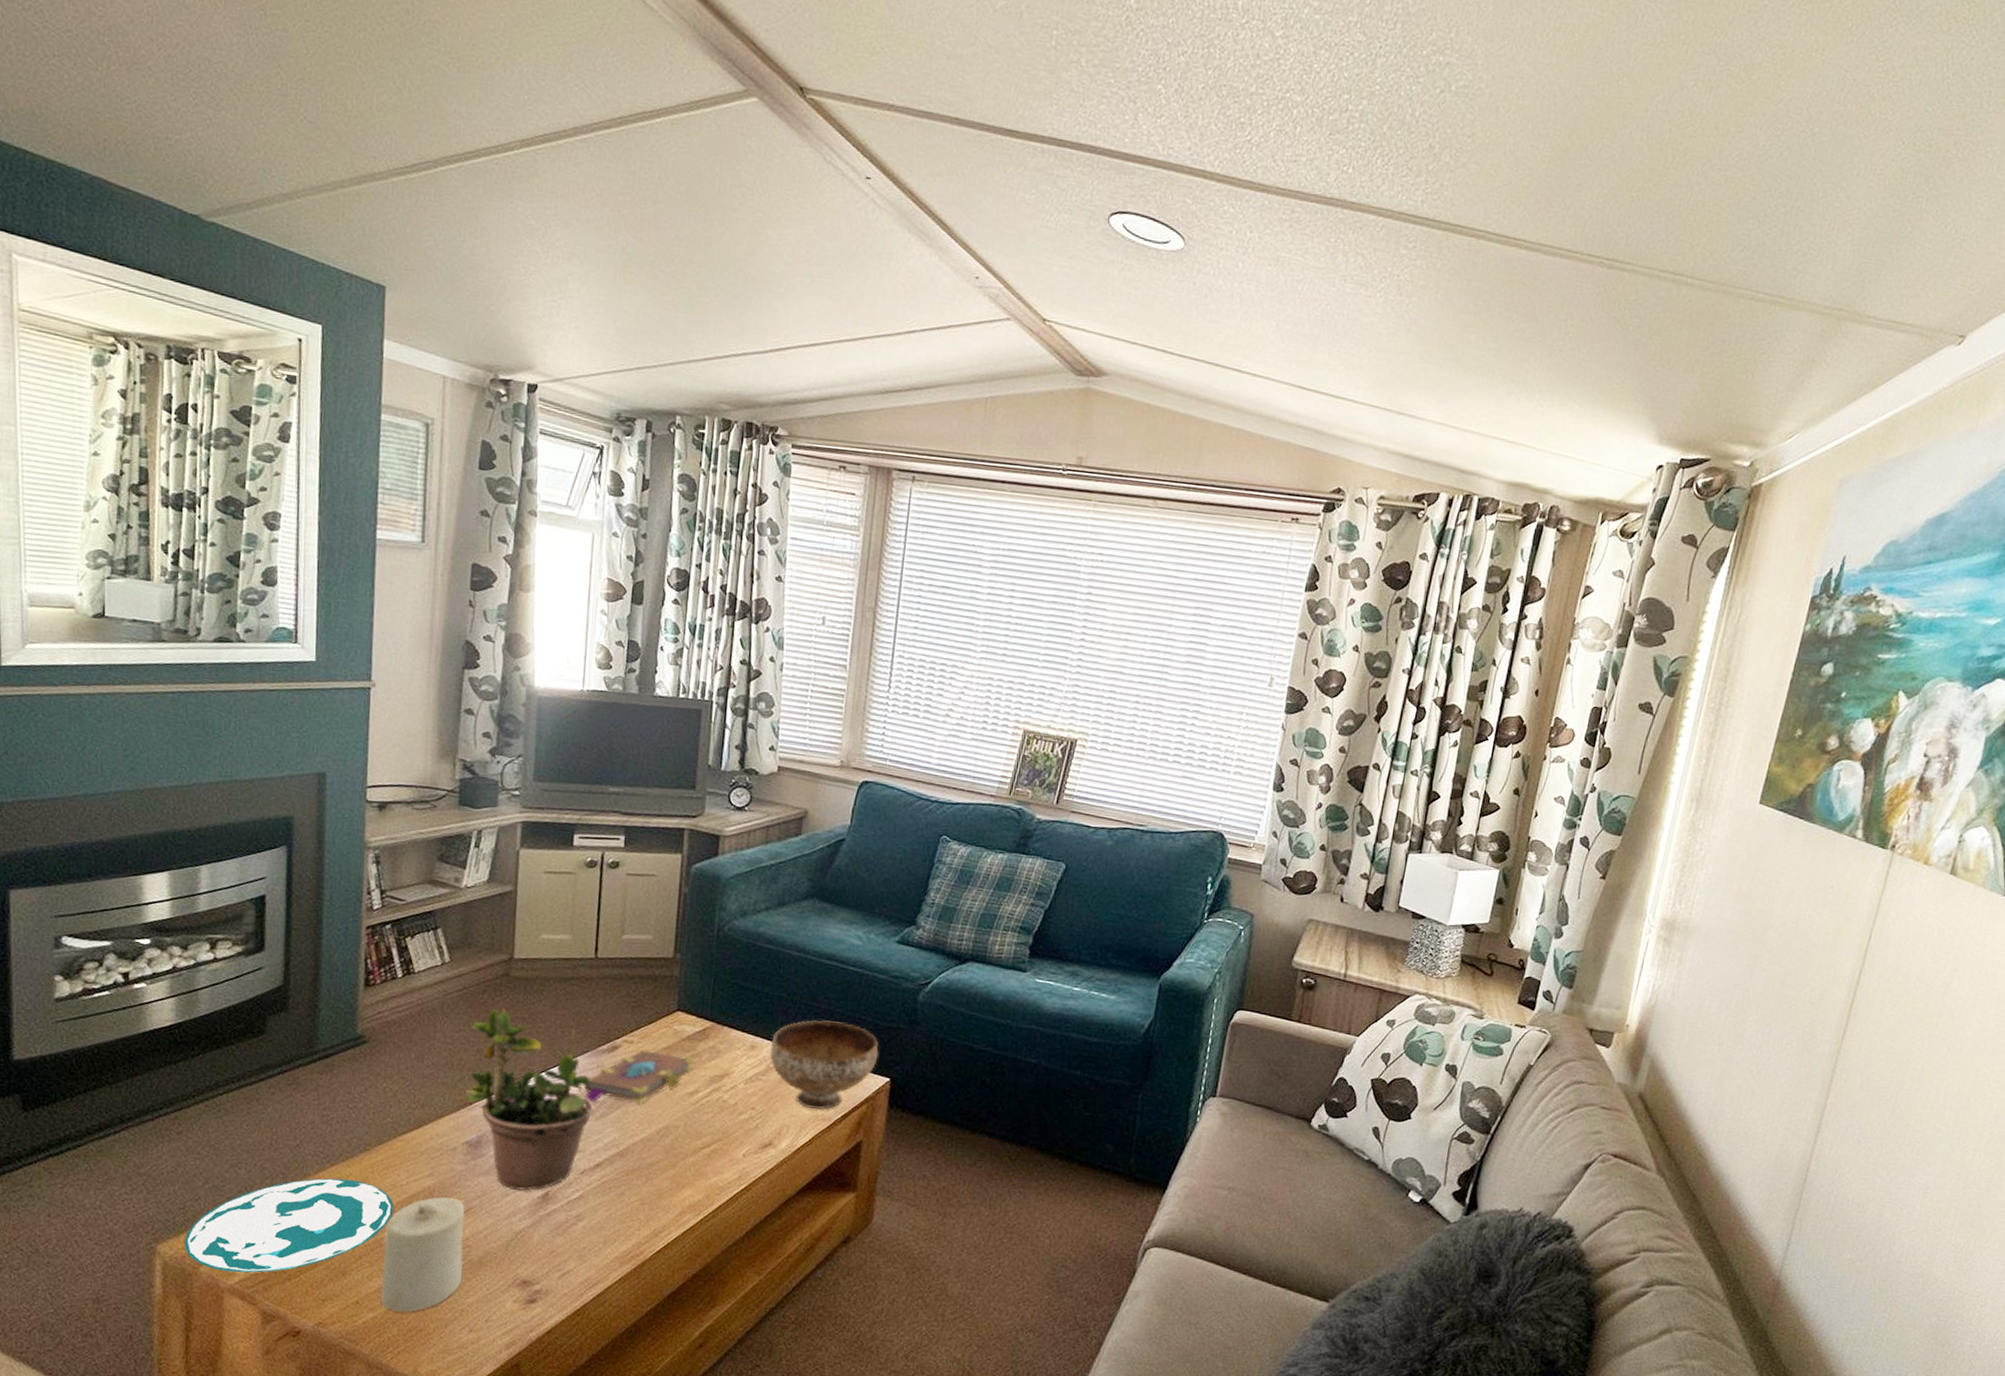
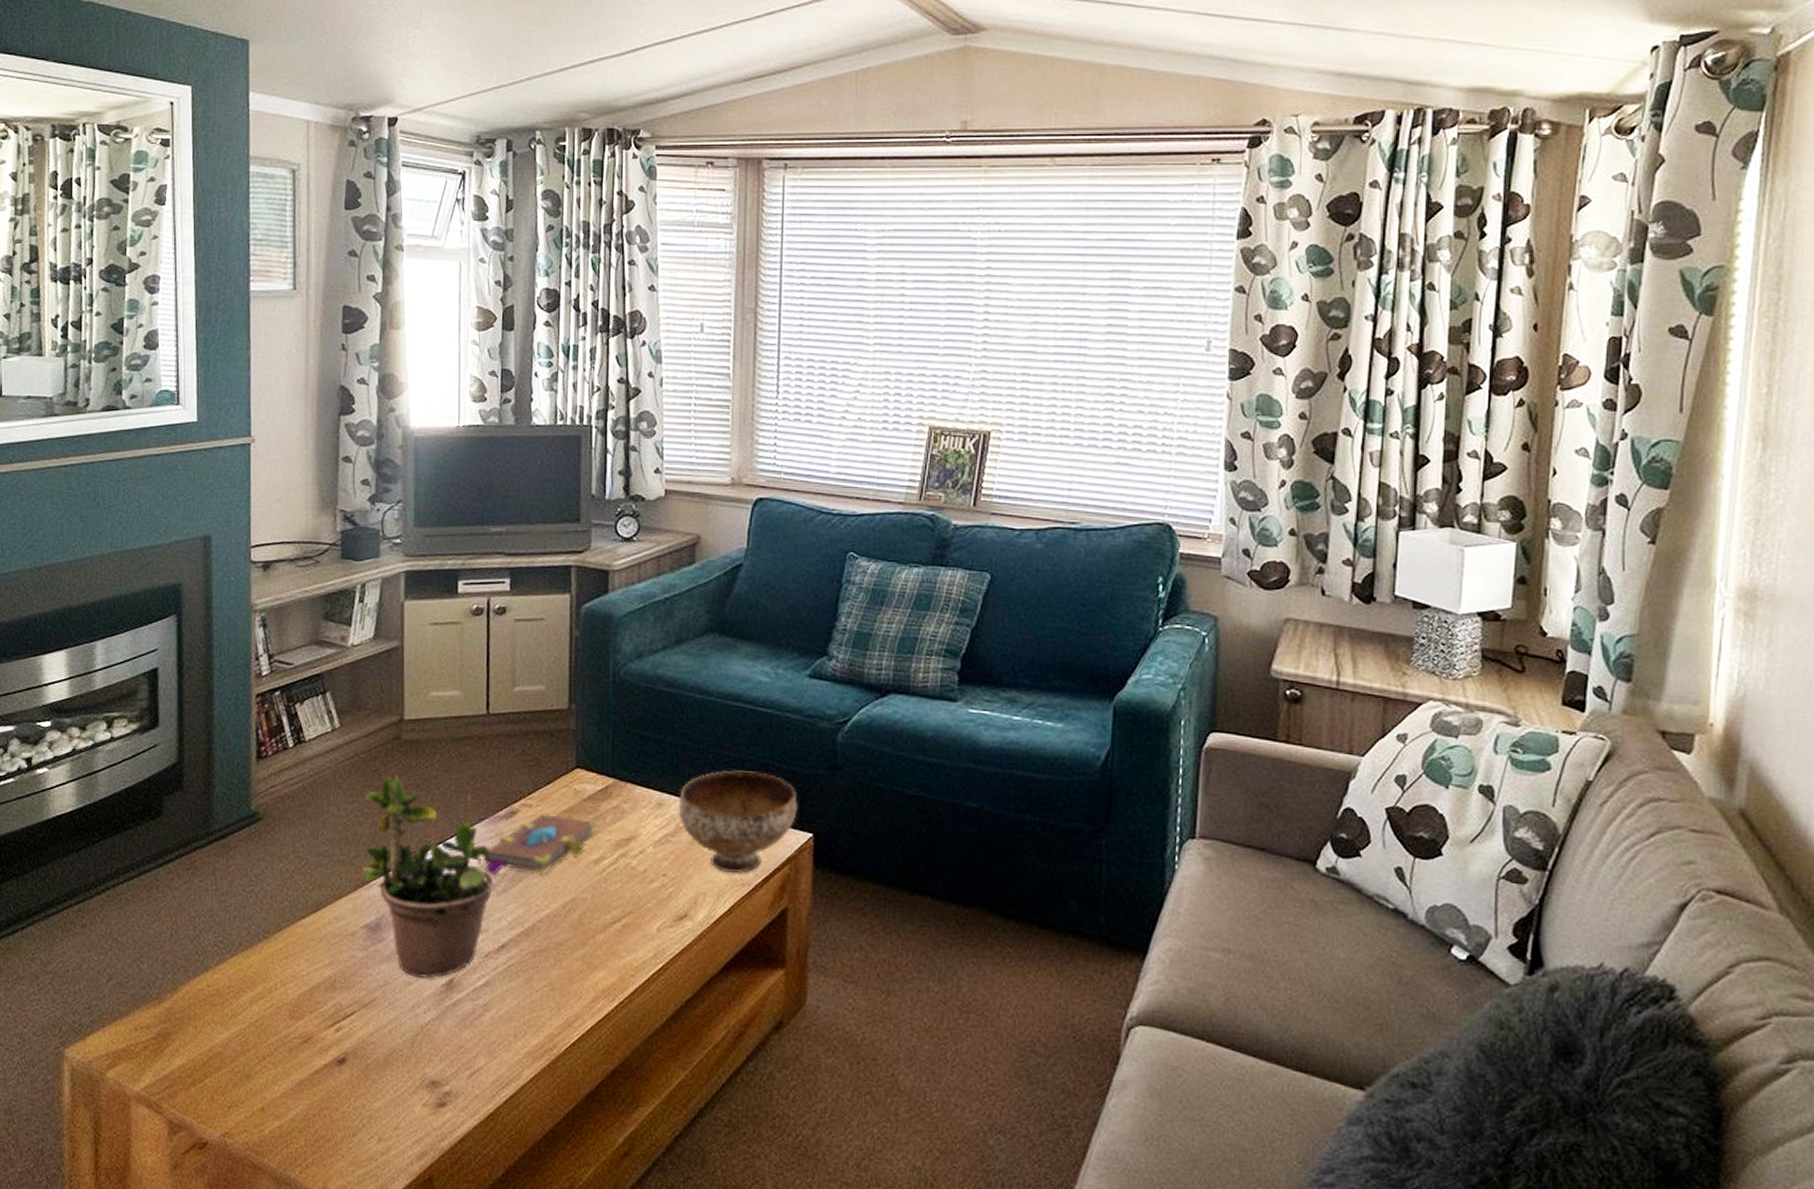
plate: present [184,1178,393,1273] -> none [90,970,295,1078]
candle: present [381,1197,465,1312] -> none [286,988,369,1120]

